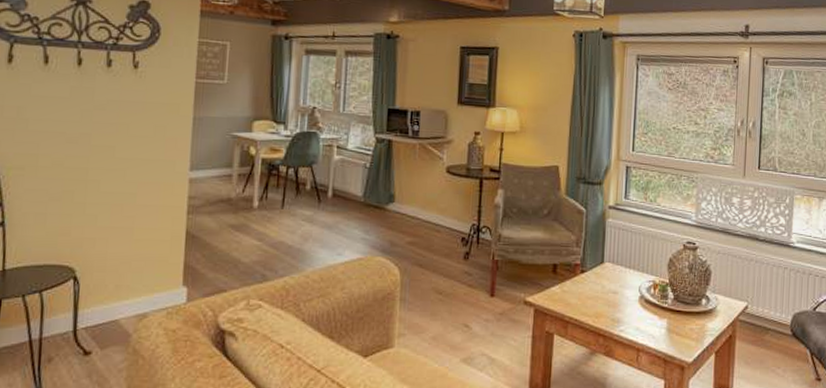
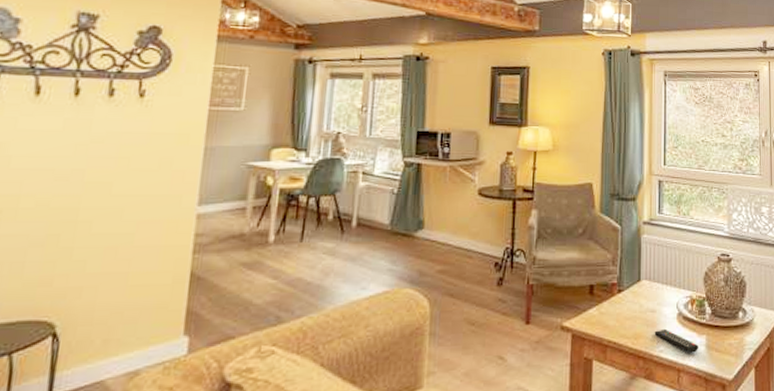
remote control: none [615,310,659,335] -> present [654,328,698,353]

